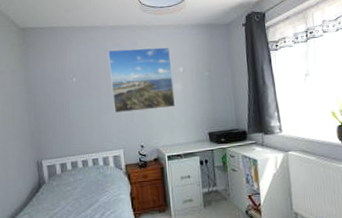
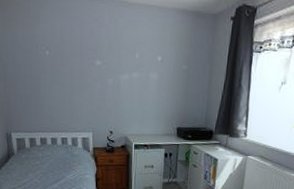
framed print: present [108,47,176,114] -> none [85,24,151,98]

